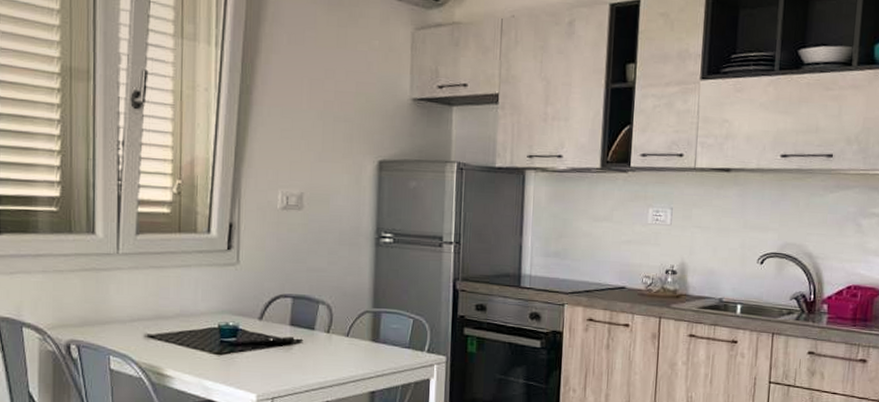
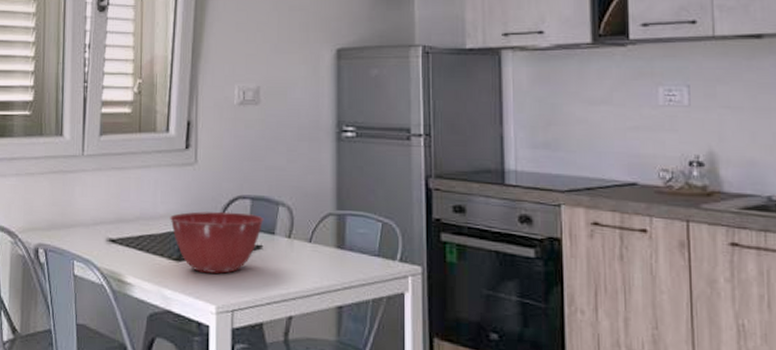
mixing bowl: none [211,309,305,365] -> present [170,211,264,274]

